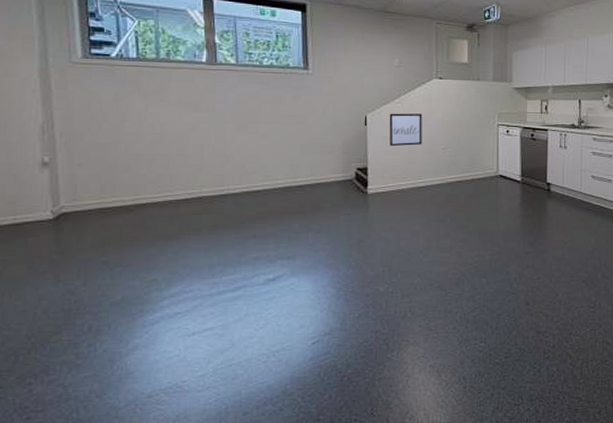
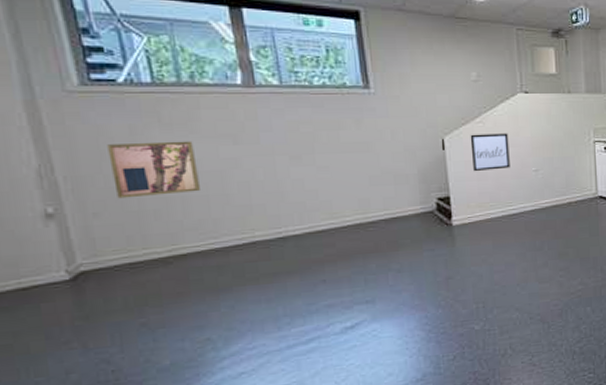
wall art: none [96,107,164,153] -> present [107,141,202,199]

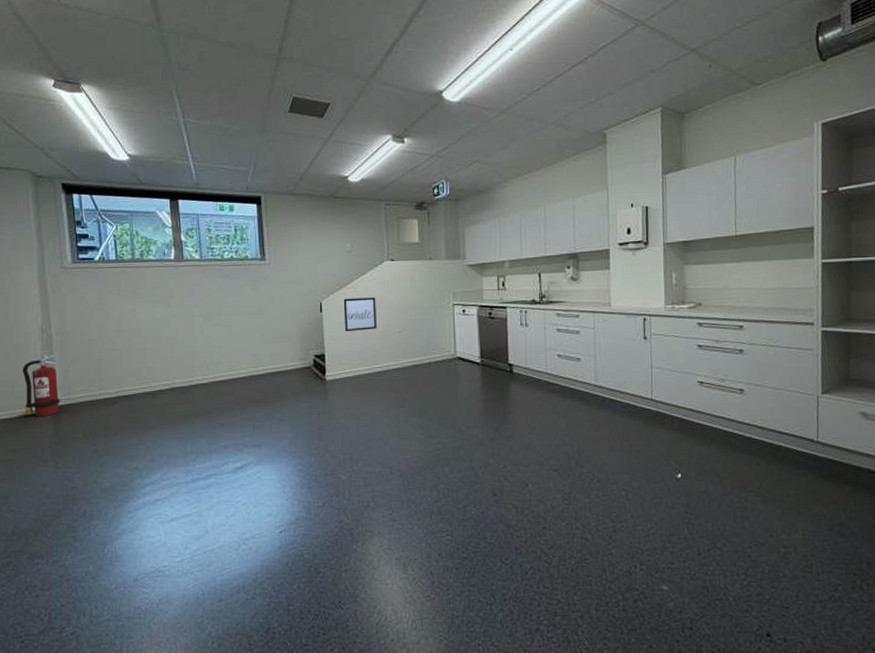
fire extinguisher: none [12,208,81,288] -> present [22,355,60,417]
wall art: present [107,141,202,199] -> none [84,304,141,349]

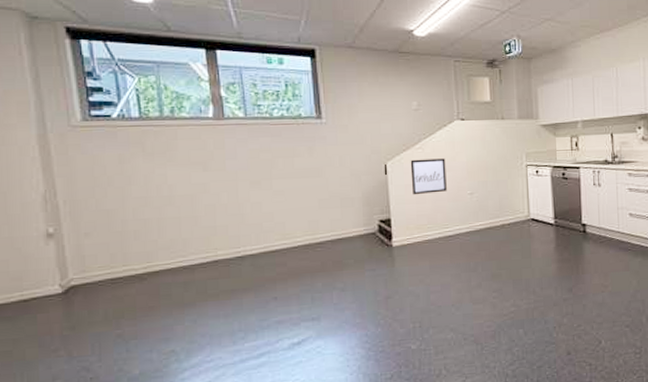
fire extinguisher: present [22,355,60,417] -> none [20,228,72,300]

